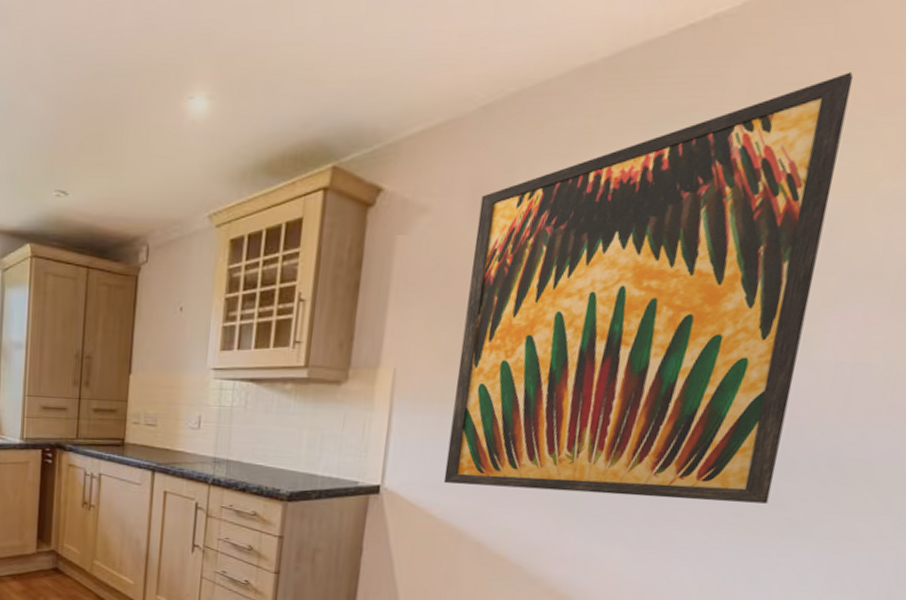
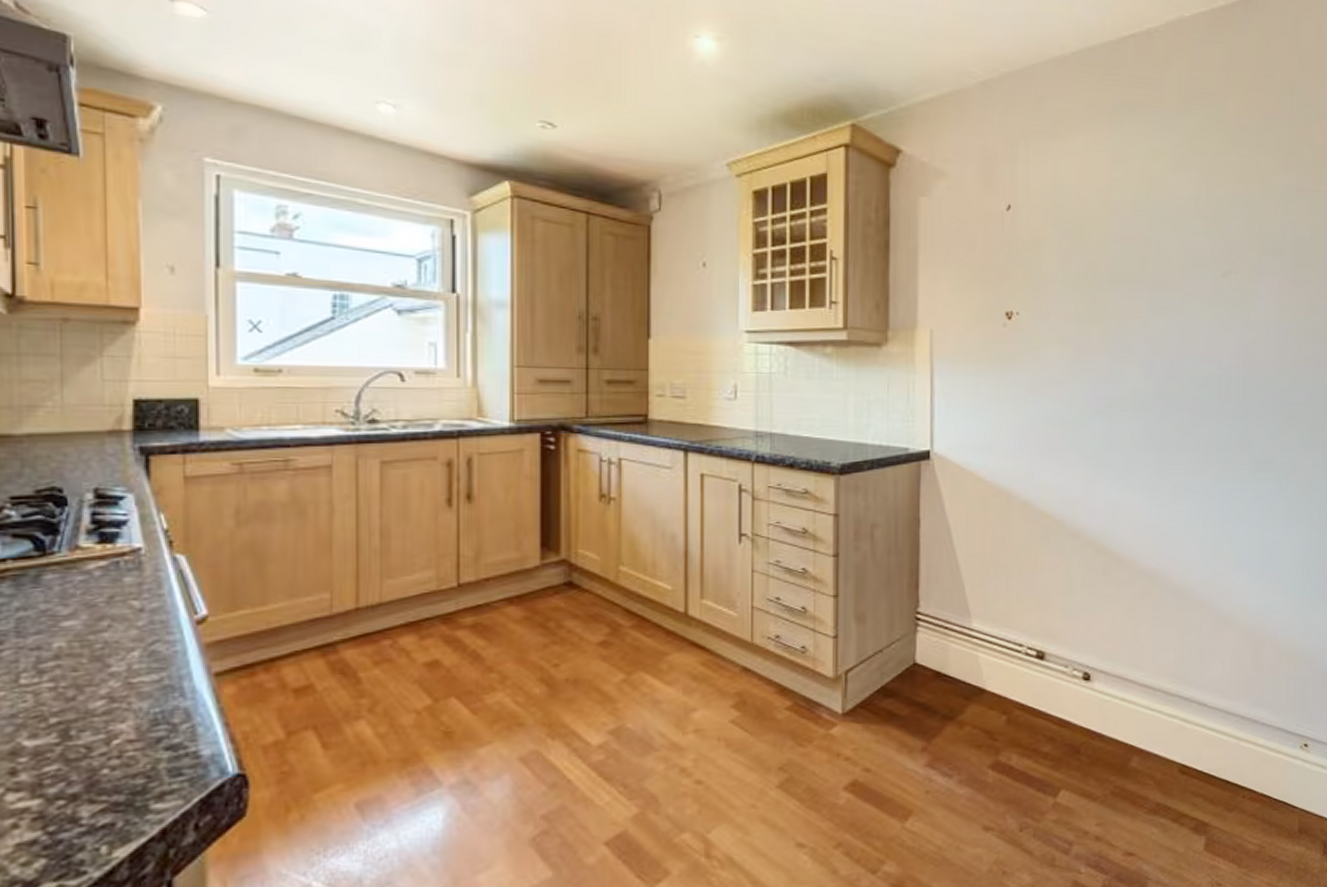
wall art: present [443,72,854,504] -> none [987,89,1245,445]

